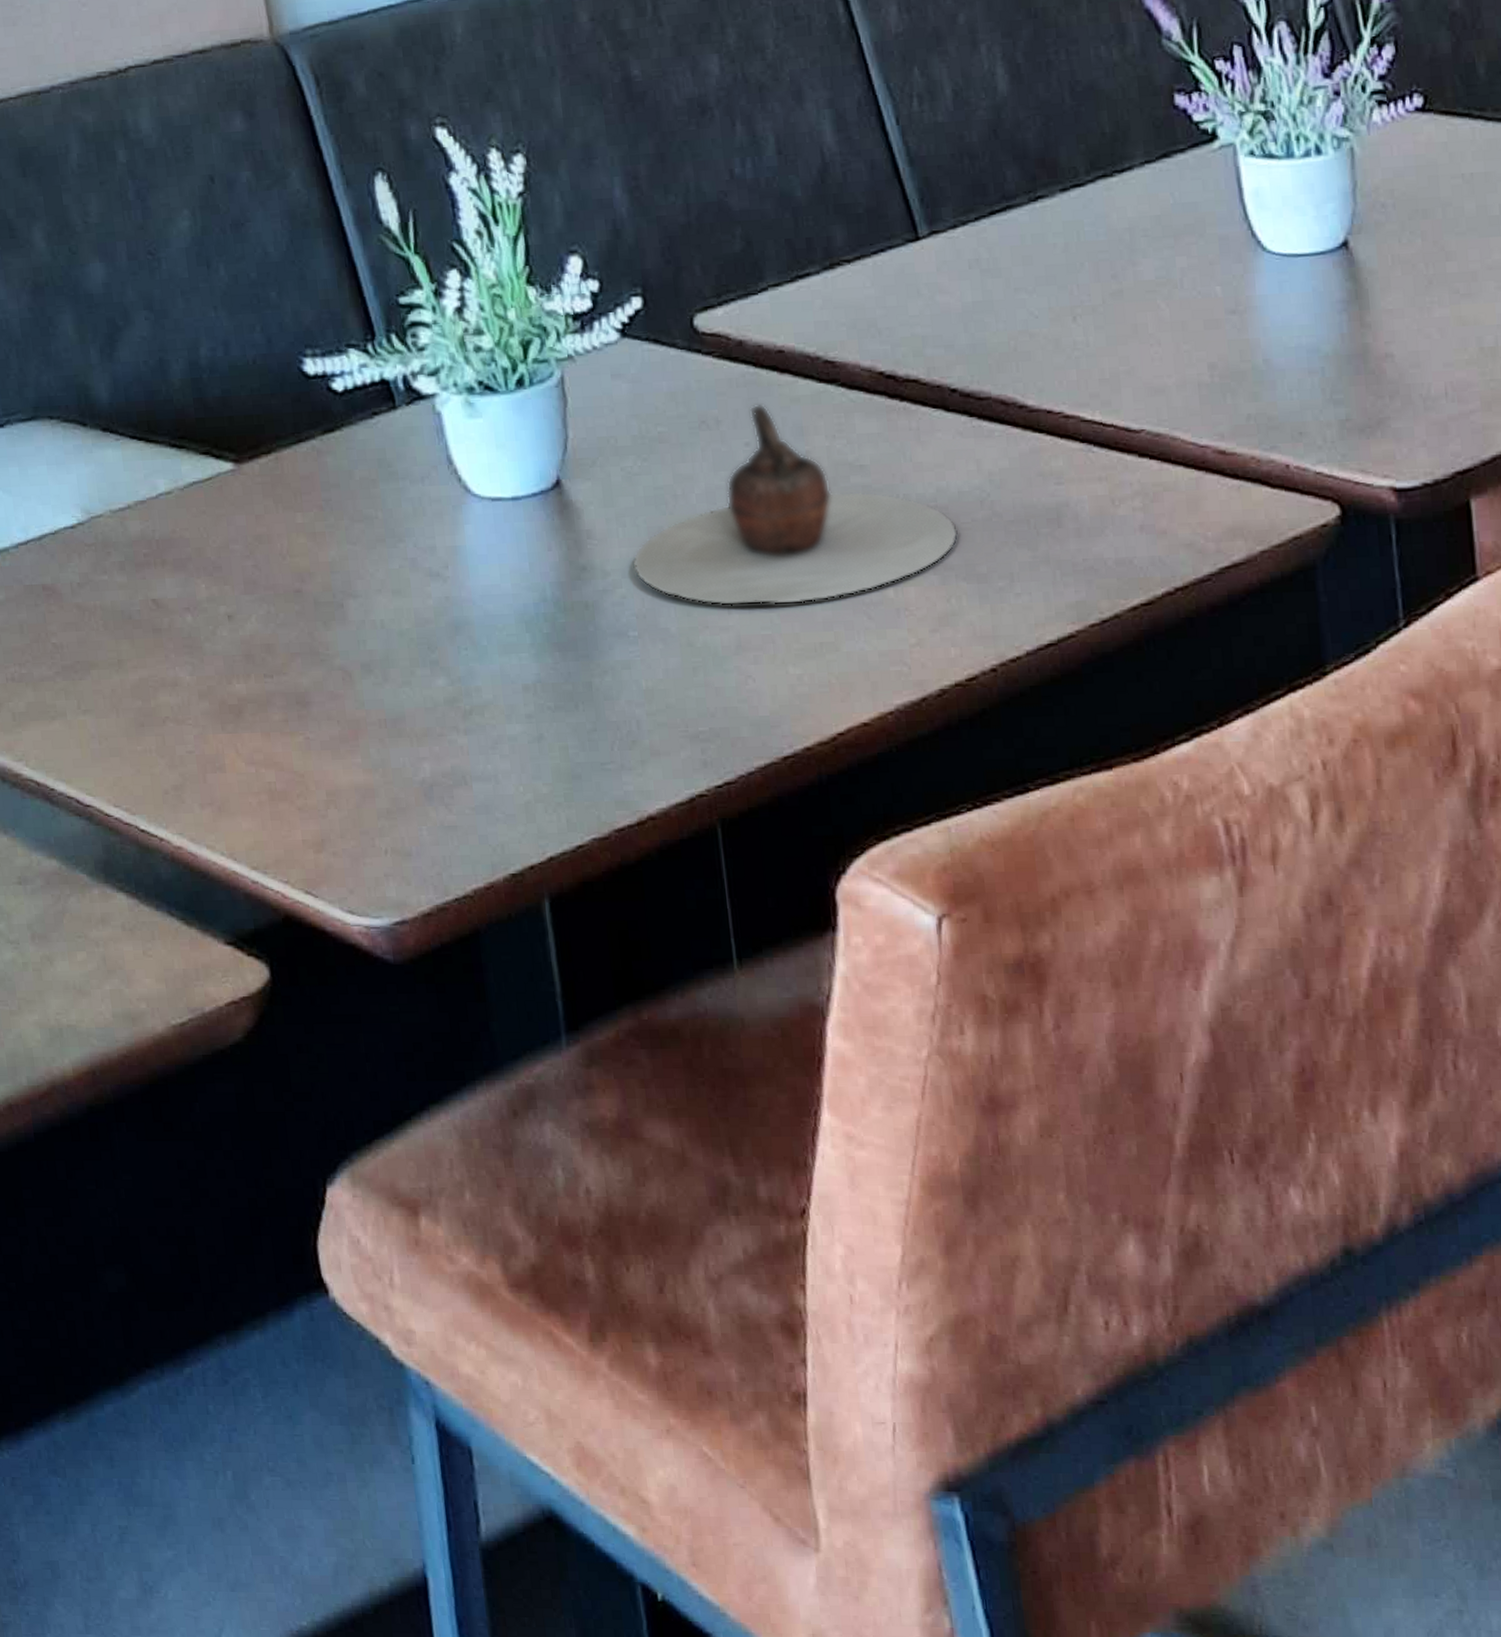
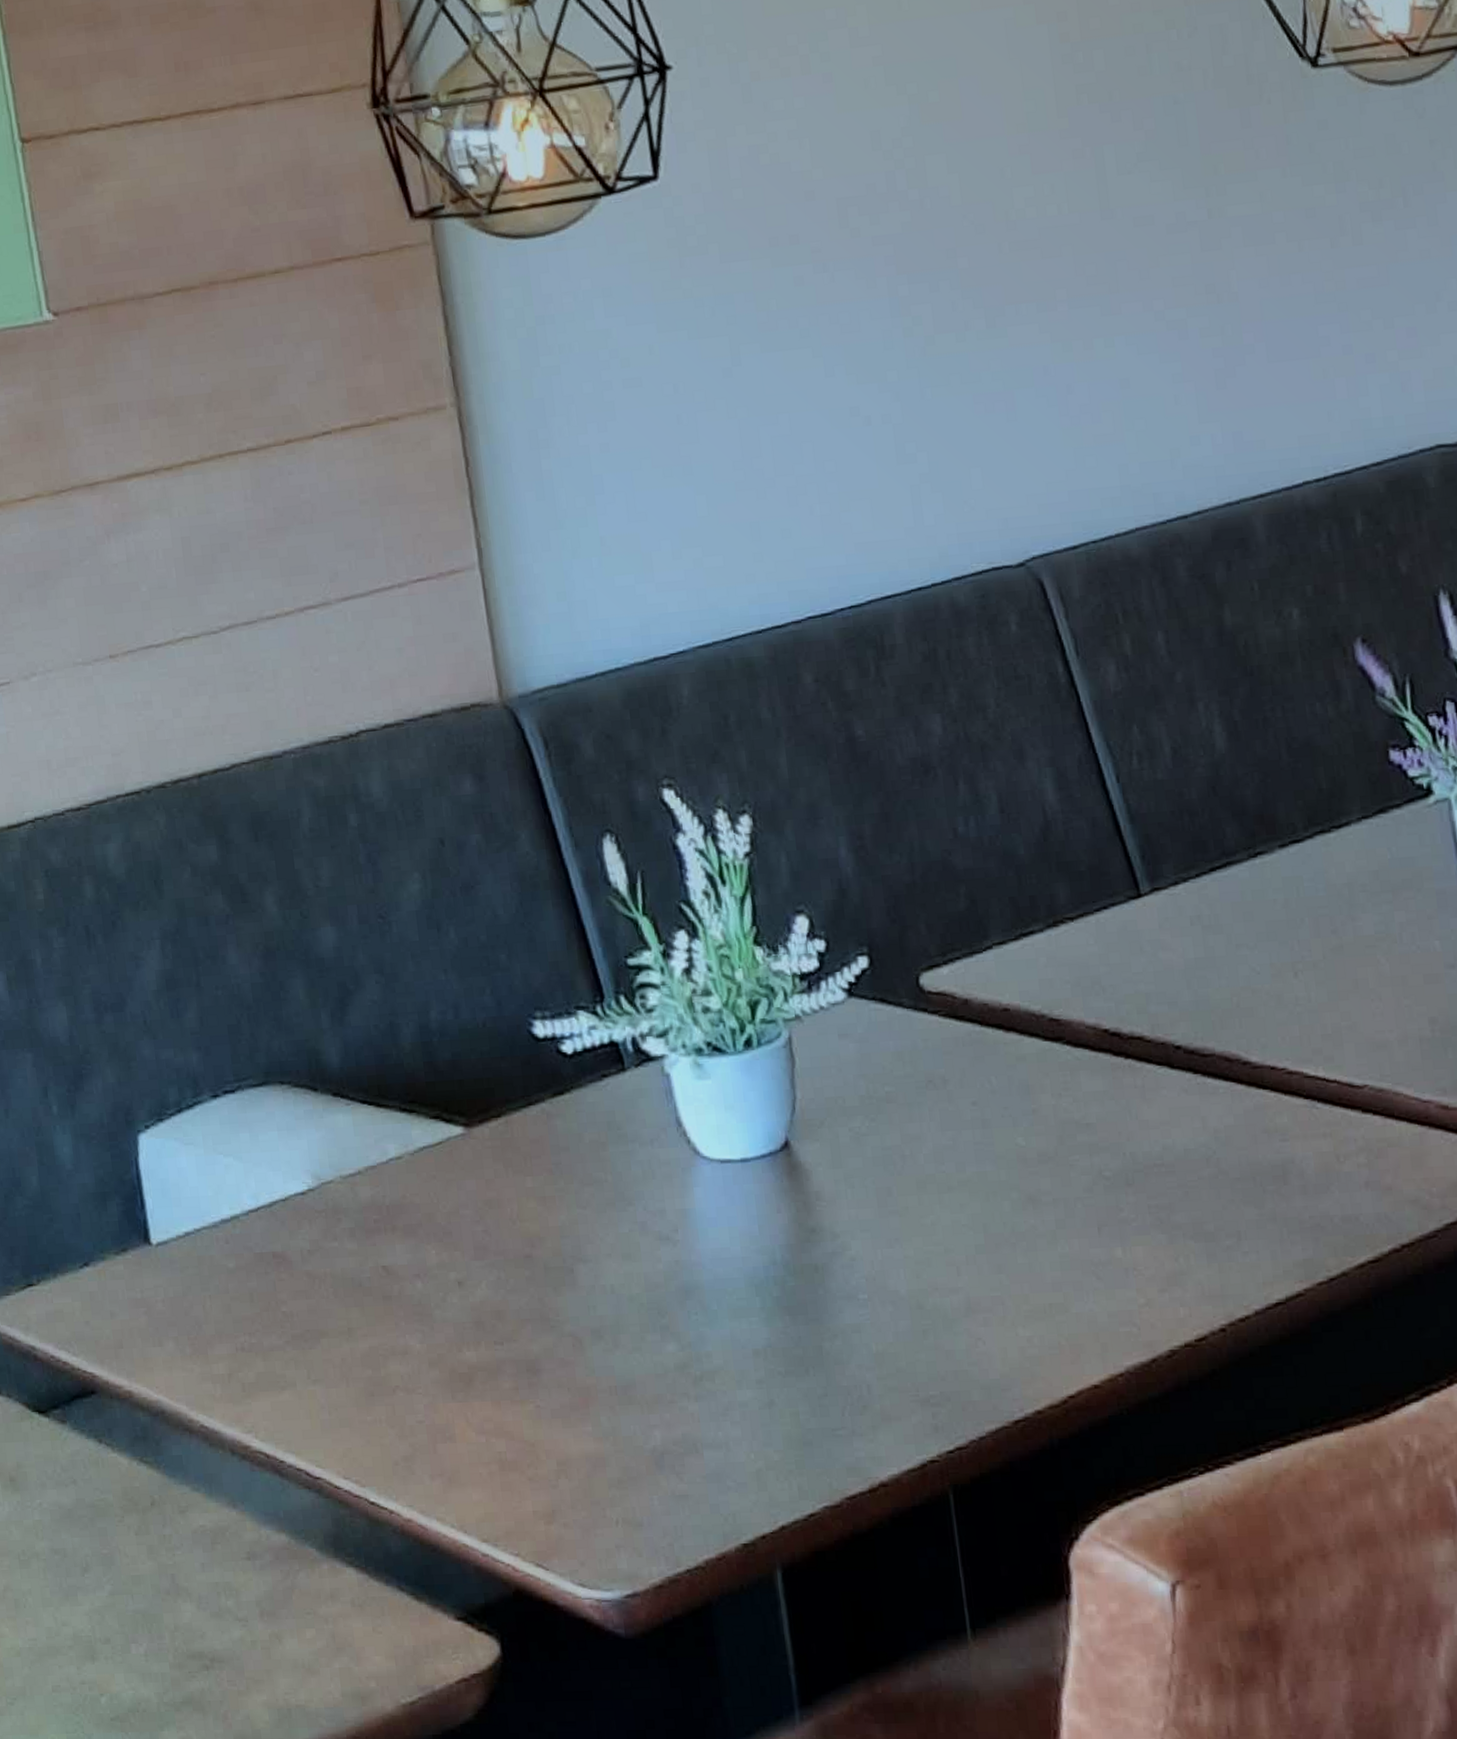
teapot: present [631,403,959,606] -> none [860,1062,1186,1268]

